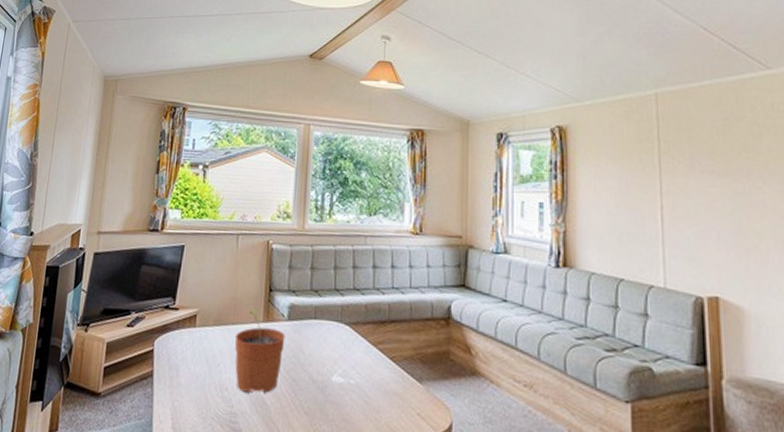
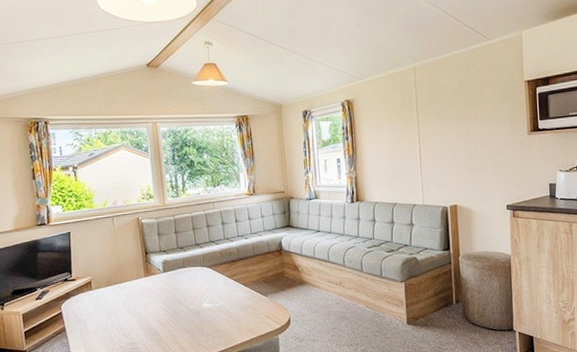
plant pot: present [234,309,286,393] -> none [124,269,164,328]

